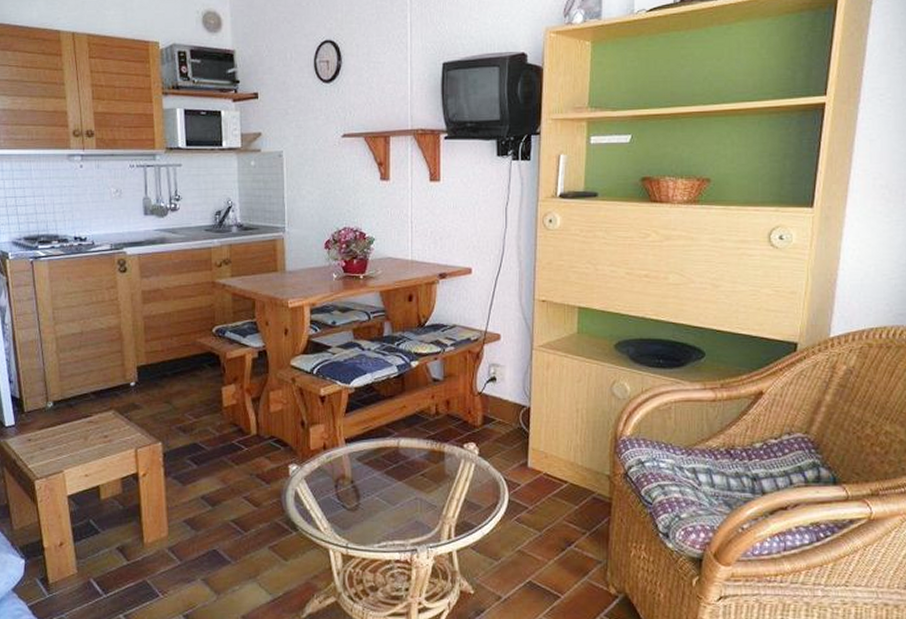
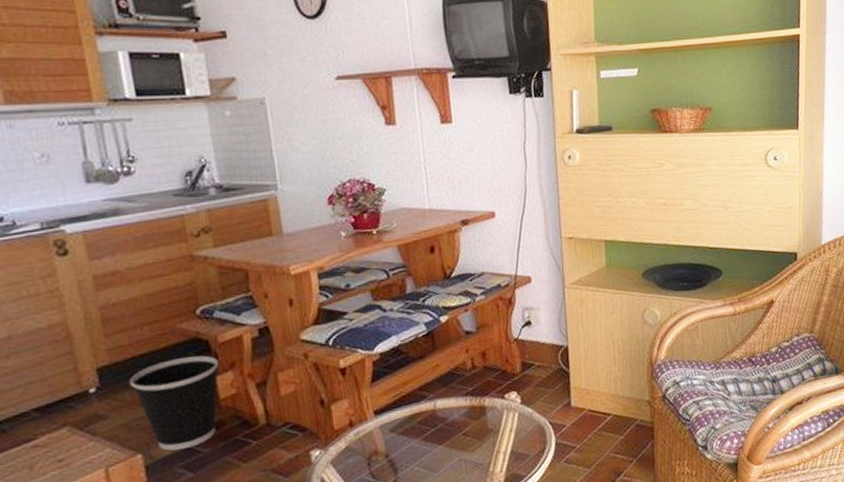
wastebasket: none [159,367,226,445] -> present [129,355,219,451]

